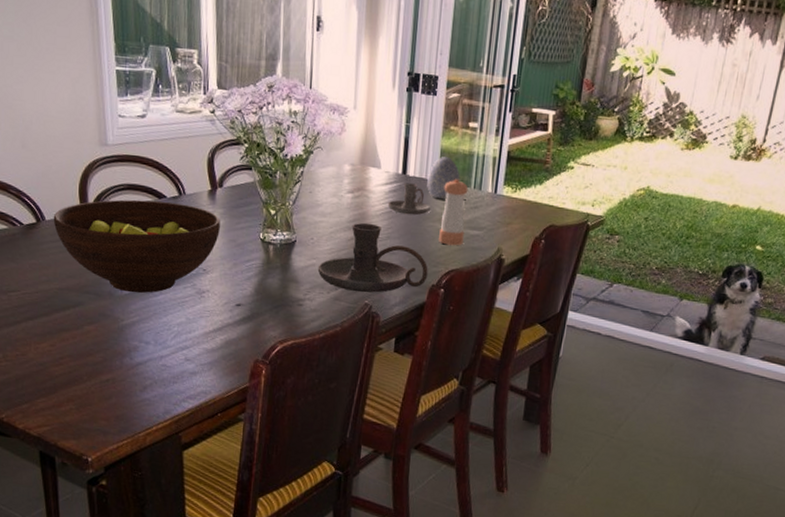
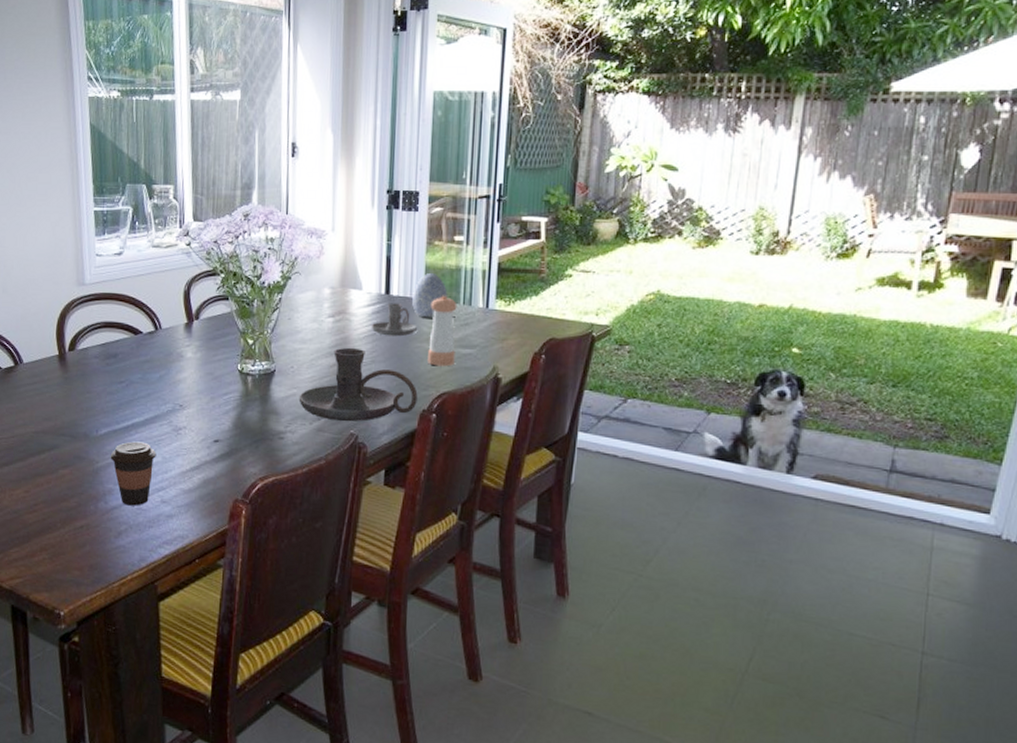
fruit bowl: present [53,199,220,293] -> none [30,337,197,433]
coffee cup: none [135,302,181,363] -> present [110,441,157,506]

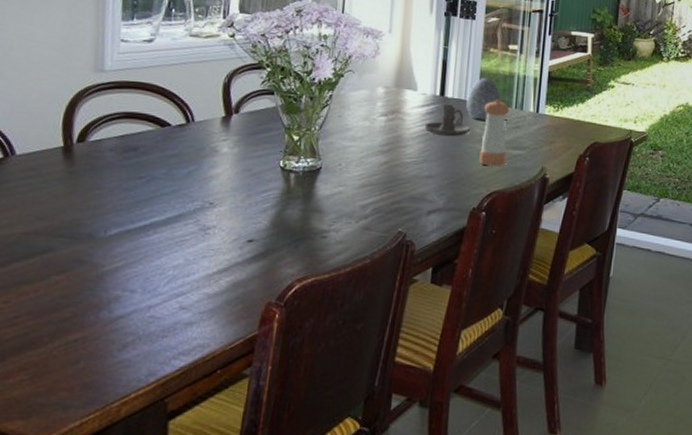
coffee cup: present [110,441,157,506] -> none [119,242,178,314]
candle holder: present [298,347,418,422] -> none [345,146,468,220]

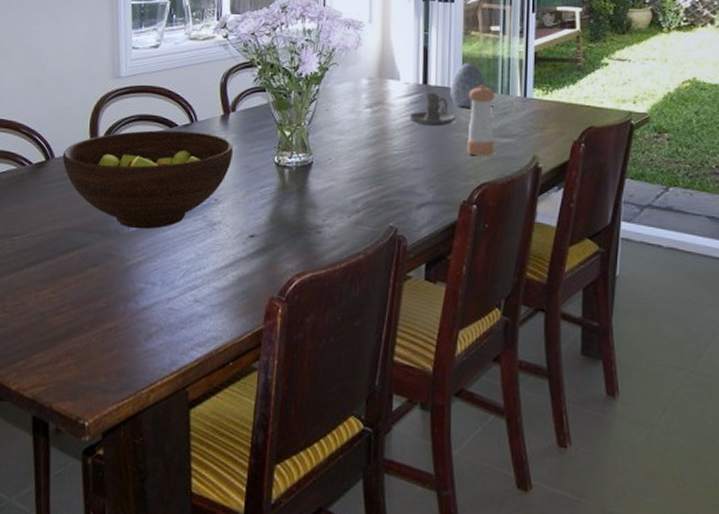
fruit bowl: none [25,129,234,234] -> present [62,130,233,229]

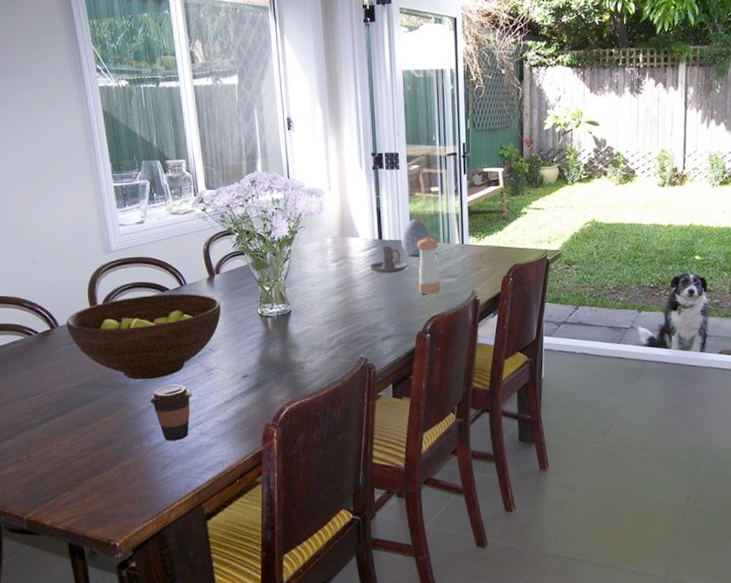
coffee cup: none [141,238,190,306] -> present [149,384,192,441]

